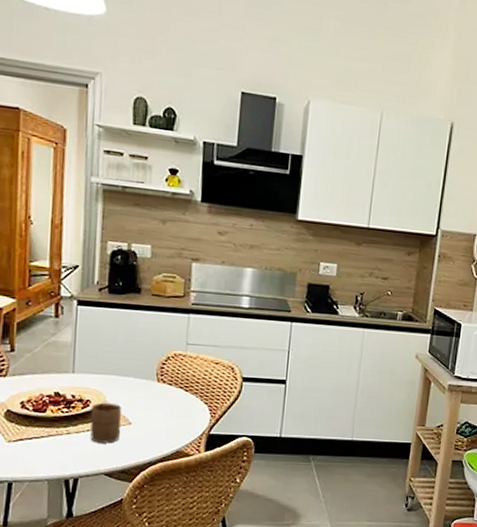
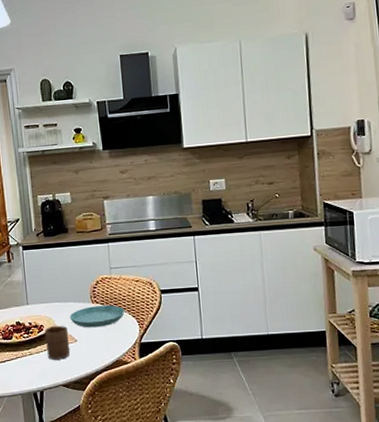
saucer: none [126,385,197,411] -> present [70,305,125,328]

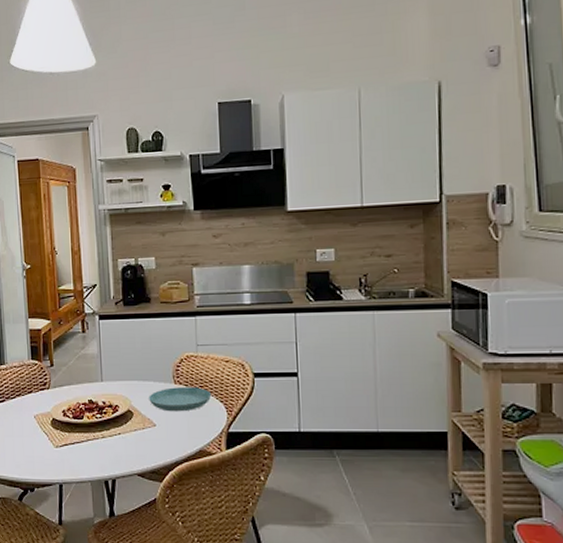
cup: present [44,325,71,360] -> none [119,406,148,445]

